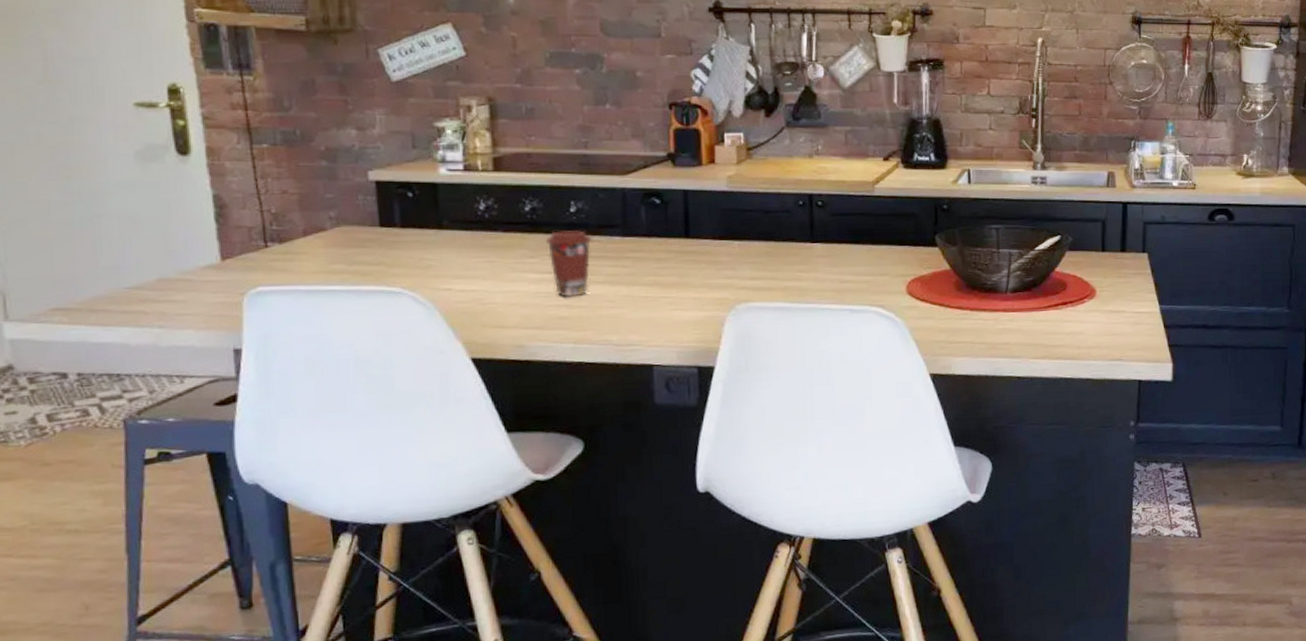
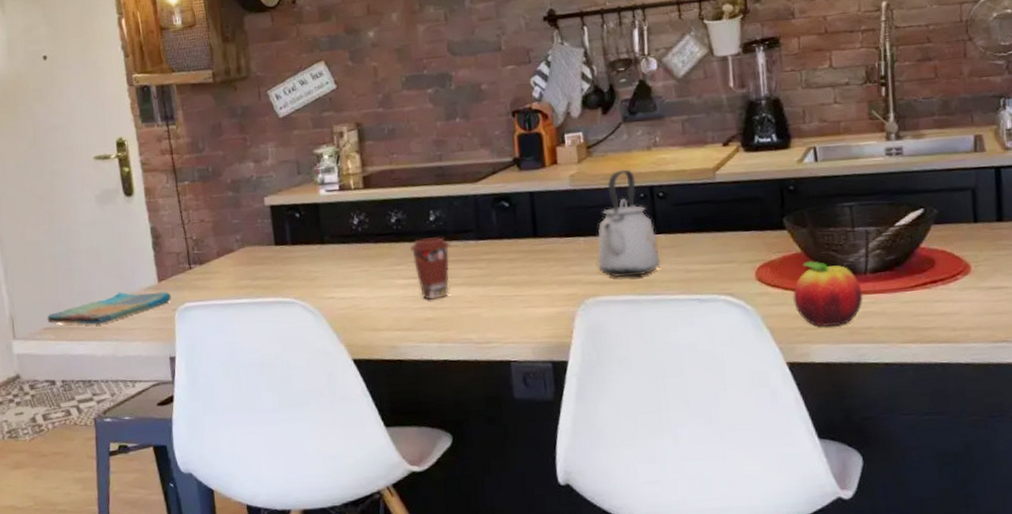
dish towel: none [57,269,240,307] -> present [47,291,172,325]
kettle: none [750,175,816,285] -> present [597,169,661,278]
fruit: none [940,278,1003,341] -> present [793,261,863,327]

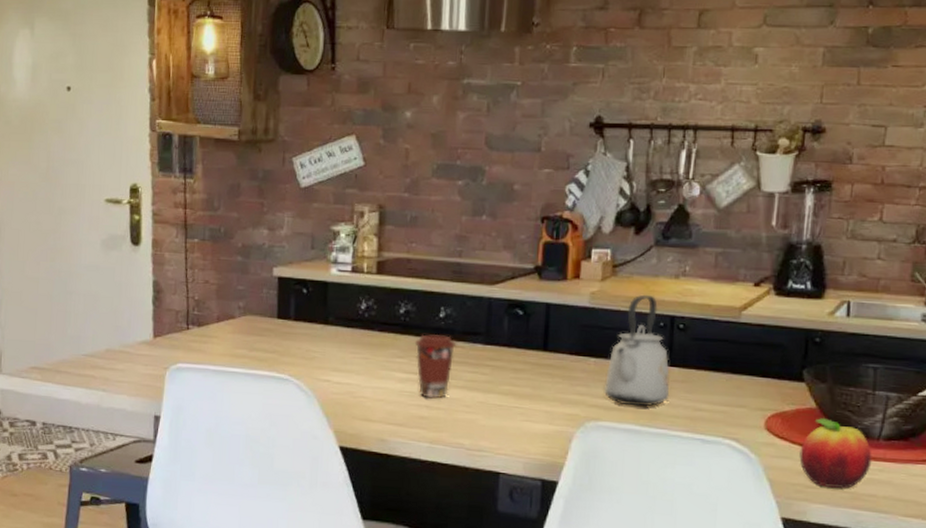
dish towel: present [47,291,172,325] -> none [35,341,165,372]

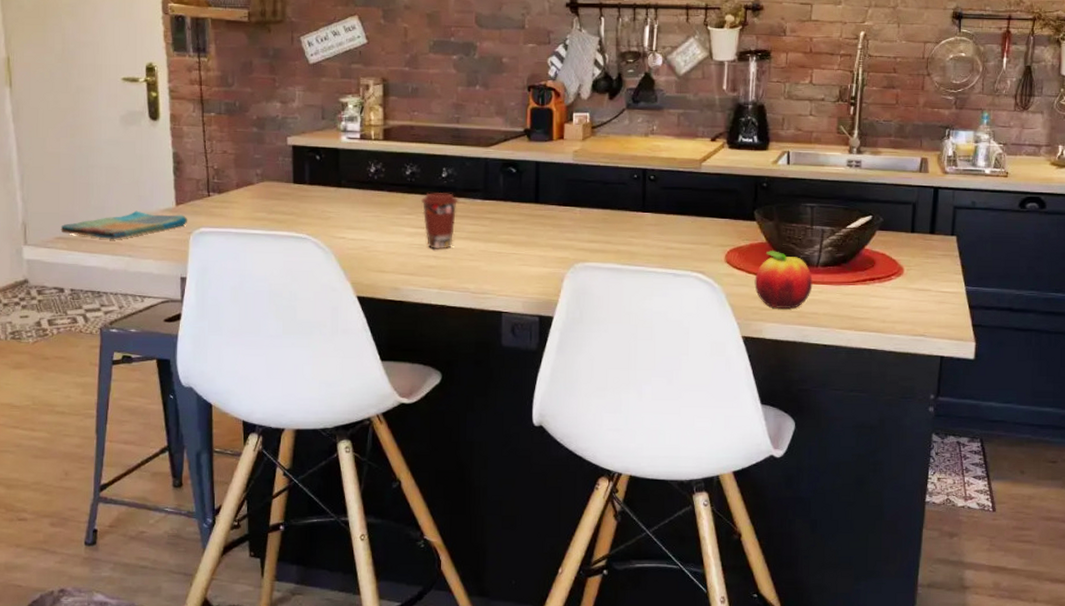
dish towel: none [35,341,165,372] -> present [60,210,188,239]
kettle: present [603,294,670,407] -> none [589,151,645,248]

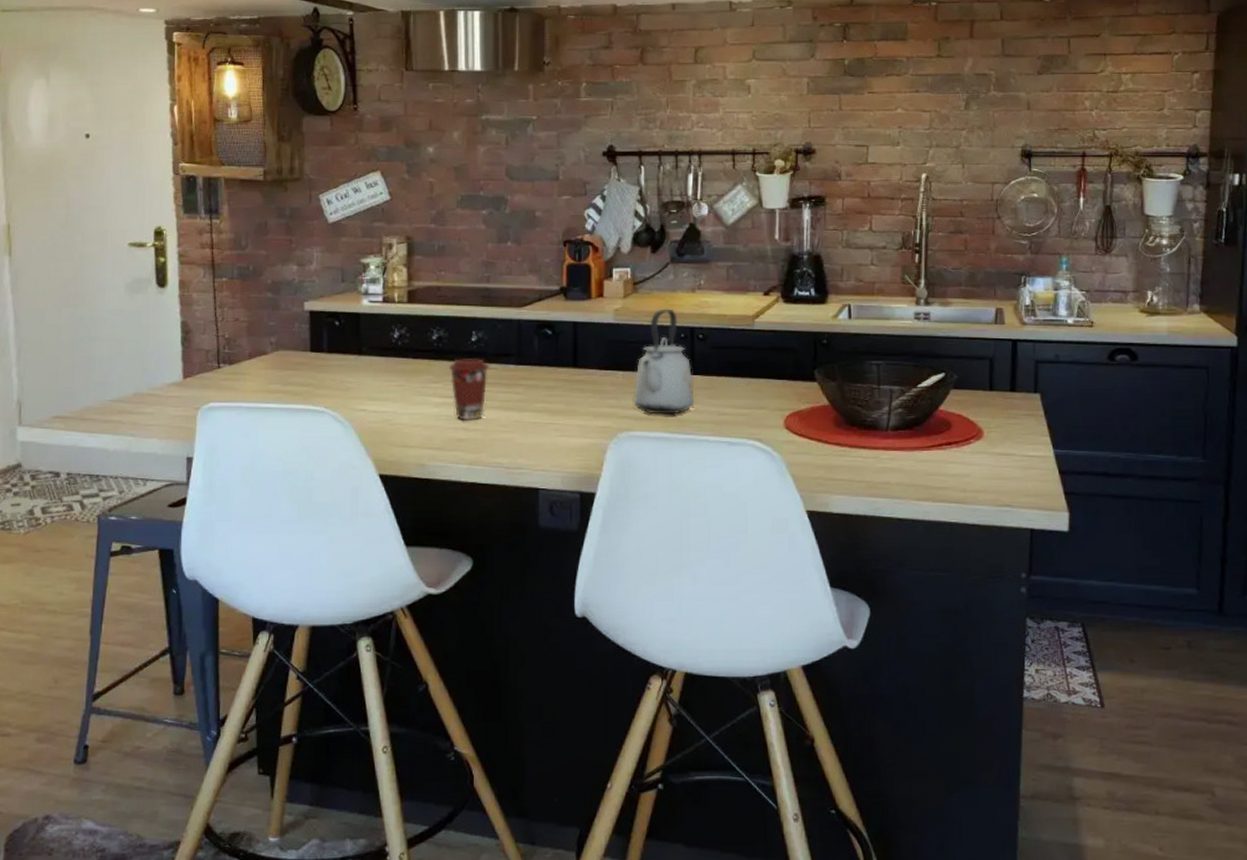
dish towel: present [60,210,188,239] -> none [58,385,196,417]
kettle: none [589,151,645,248] -> present [633,308,695,415]
fruit: present [754,251,813,308] -> none [817,414,883,478]

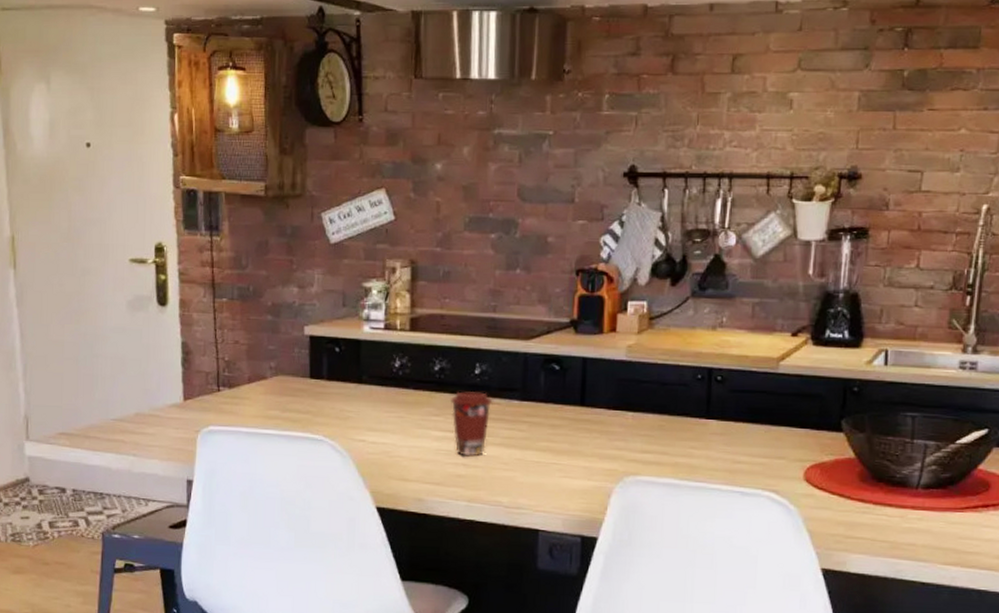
kettle: present [633,308,695,415] -> none [642,347,708,460]

